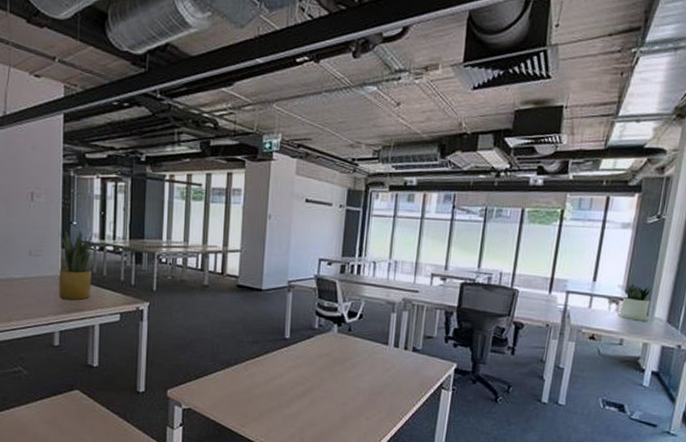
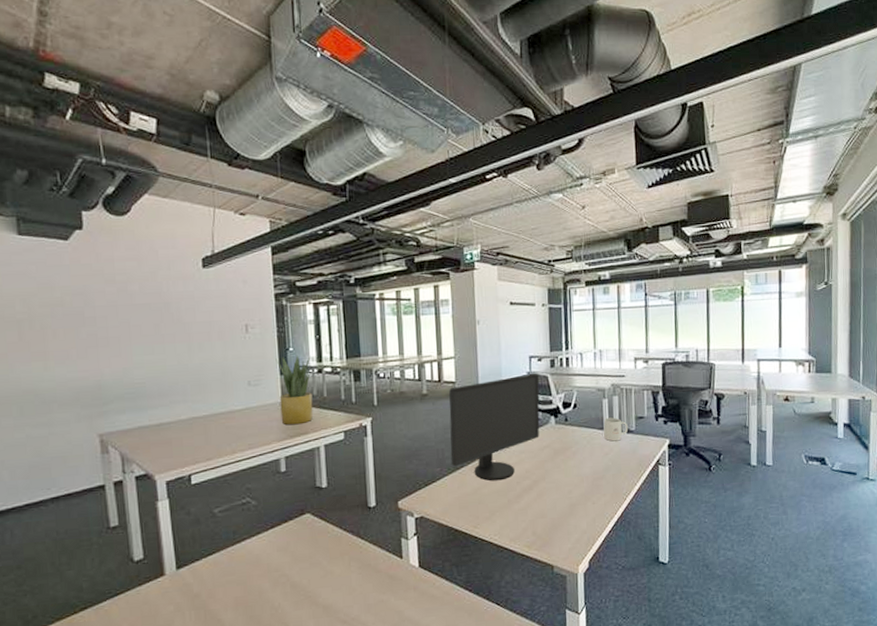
computer monitor: none [225,277,326,383] -> present [449,373,540,481]
mug: none [387,333,415,359] -> present [603,417,629,442]
planter: present [618,283,652,321] -> none [805,345,834,379]

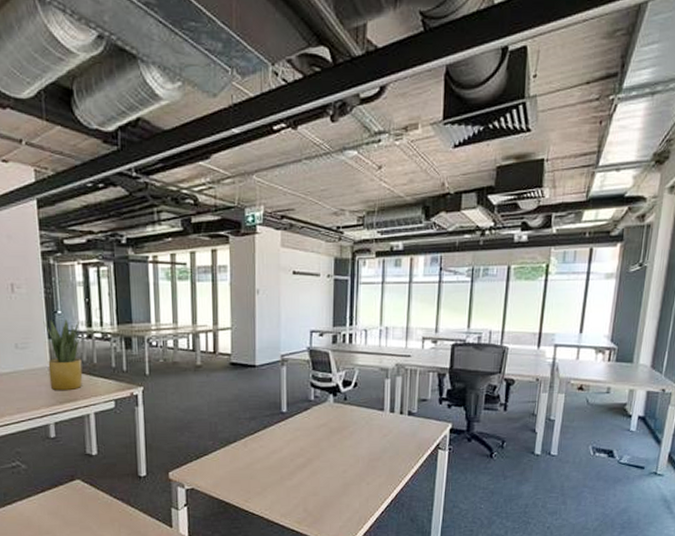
computer monitor: present [449,373,540,481] -> none [223,348,319,457]
mug: present [603,417,629,442] -> none [384,398,410,423]

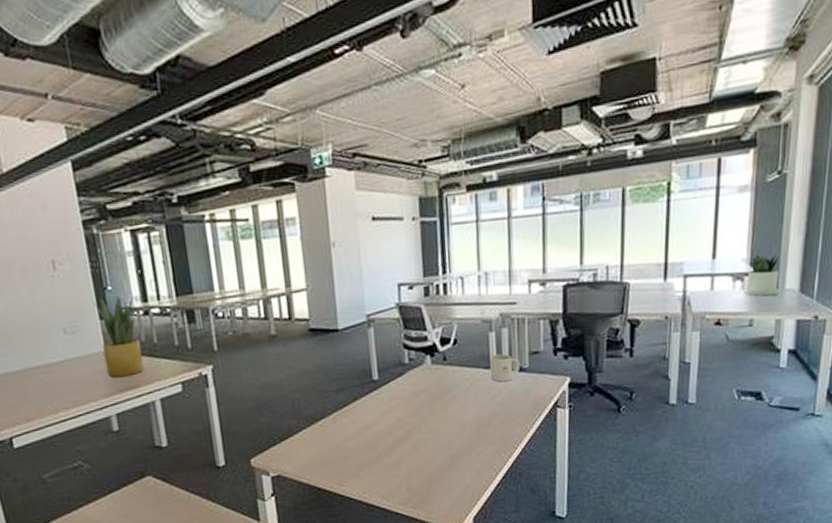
mug: none [384,398,410,423] -> present [490,353,521,382]
planter: none [604,332,636,369] -> present [744,254,781,297]

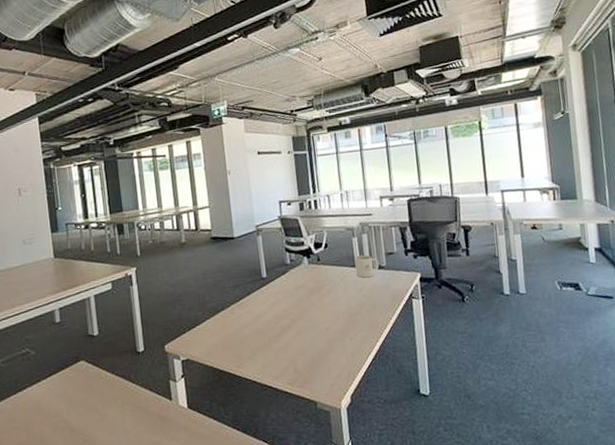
planter: present [92,294,144,378] -> none [46,213,83,279]
planter: present [744,254,781,297] -> none [551,173,580,206]

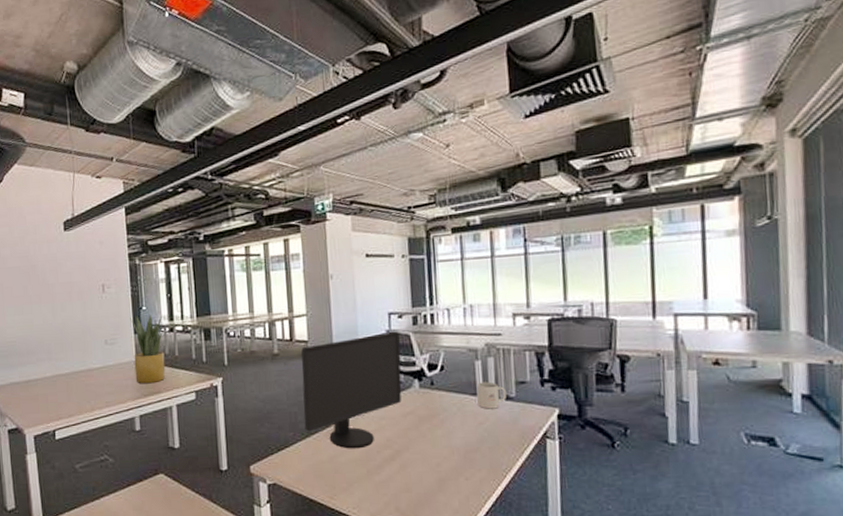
planter: none [46,213,83,279] -> present [130,313,166,384]
computer monitor: none [206,216,294,322] -> present [301,331,402,449]

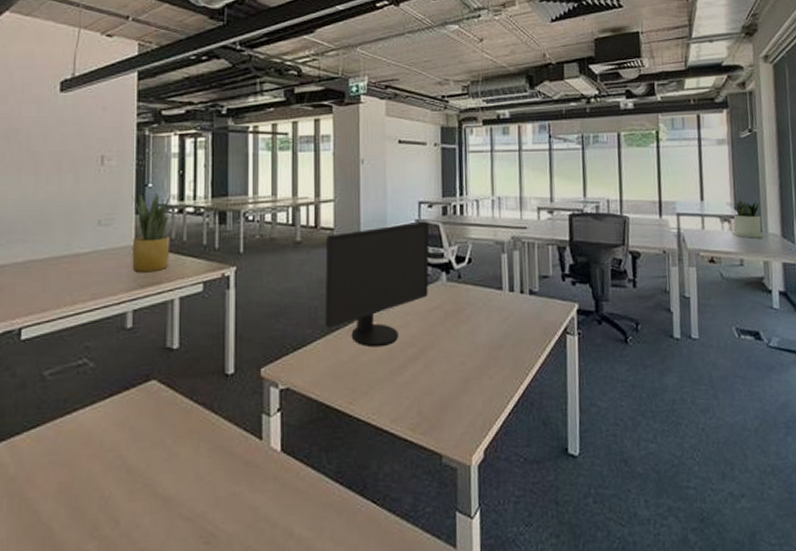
mug: present [476,381,507,409] -> none [502,275,531,304]
planter: none [743,296,785,338] -> present [732,200,765,239]

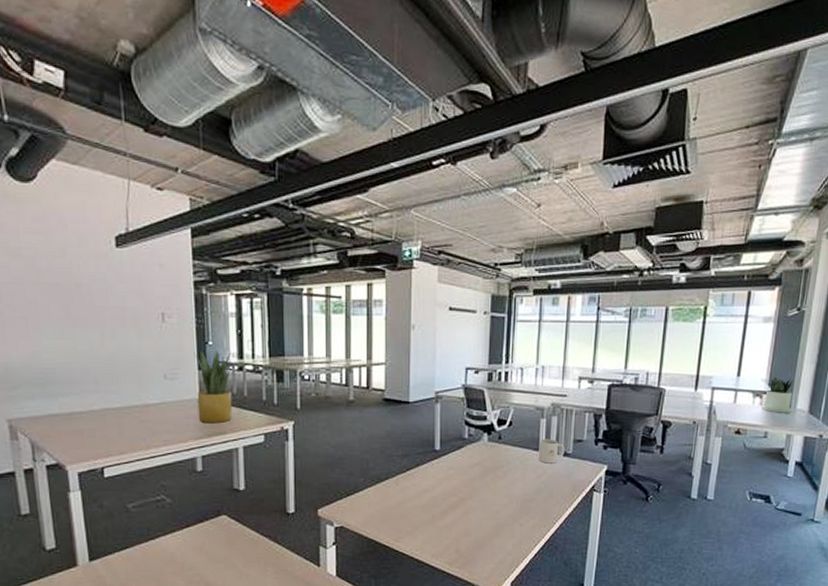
computer monitor: present [324,221,429,347] -> none [375,386,474,496]
mug: none [502,275,531,304] -> present [539,438,565,464]

